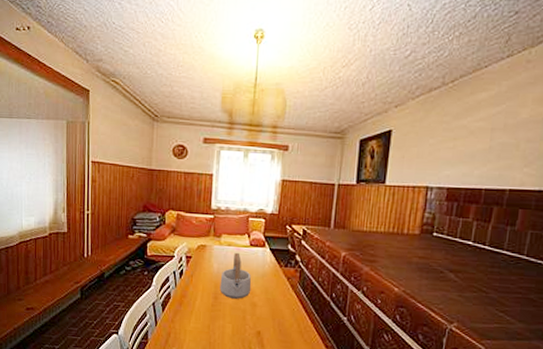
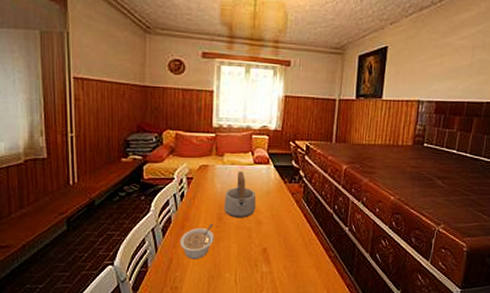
legume: none [177,302,210,336] -> present [179,224,214,260]

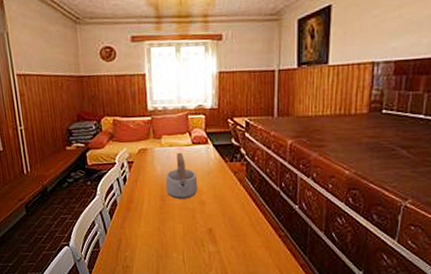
legume: present [179,224,214,260] -> none [126,205,159,240]

